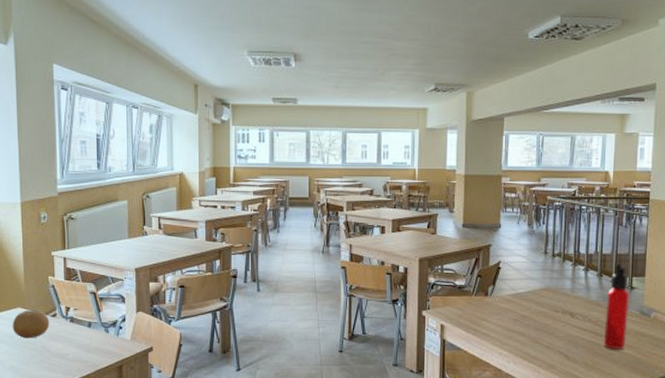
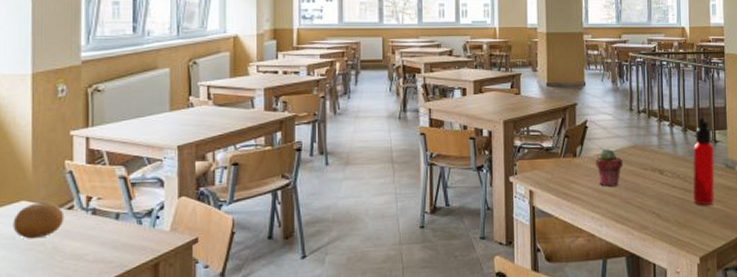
potted succulent: none [506,289,534,326] -> present [595,148,623,187]

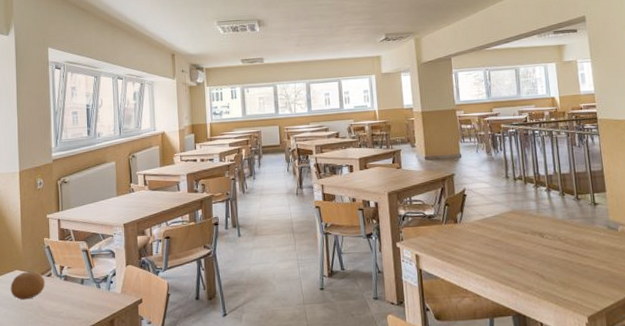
potted succulent: present [595,148,623,187] -> none [475,214,503,250]
water bottle: present [692,118,715,206] -> none [572,182,599,267]

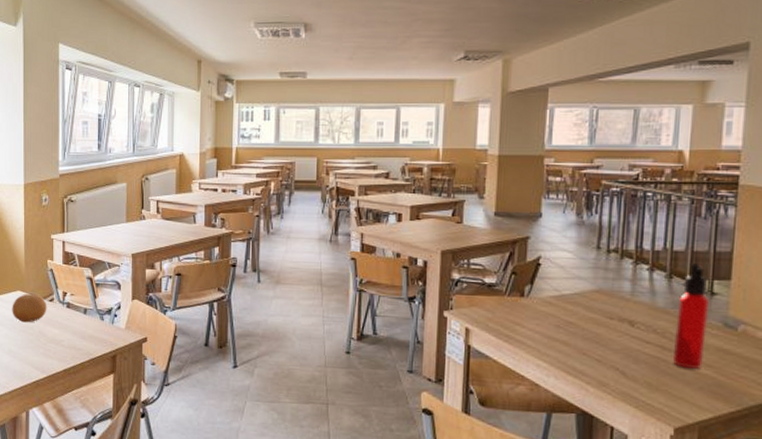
water bottle: none [572,182,599,267] -> present [672,263,710,370]

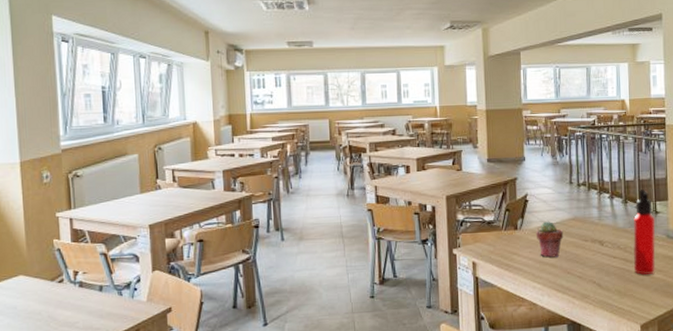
fruit: present [12,293,47,323] -> none [13,276,56,309]
potted succulent: none [546,290,583,334] -> present [535,221,564,258]

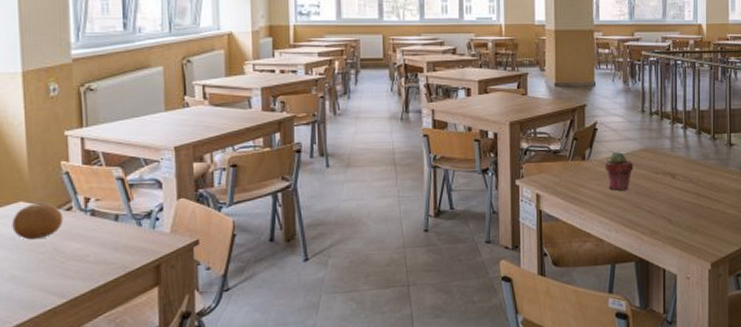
fruit: none [13,276,56,309] -> present [12,203,64,240]
water bottle: present [633,189,656,276] -> none [705,120,730,211]

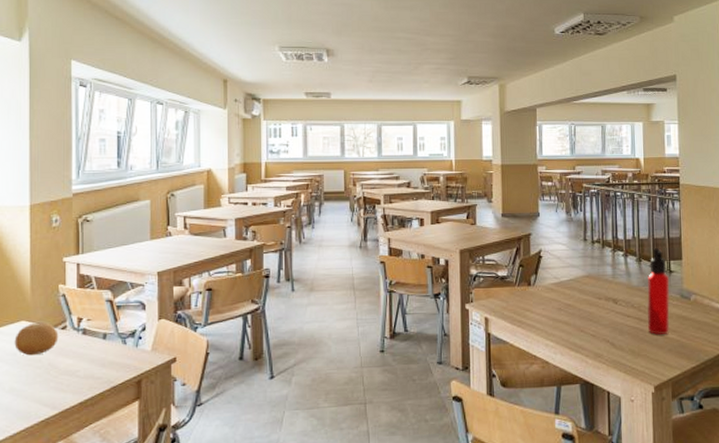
potted succulent: present [604,151,634,191] -> none [549,277,577,315]
water bottle: none [705,120,730,211] -> present [647,248,670,336]

